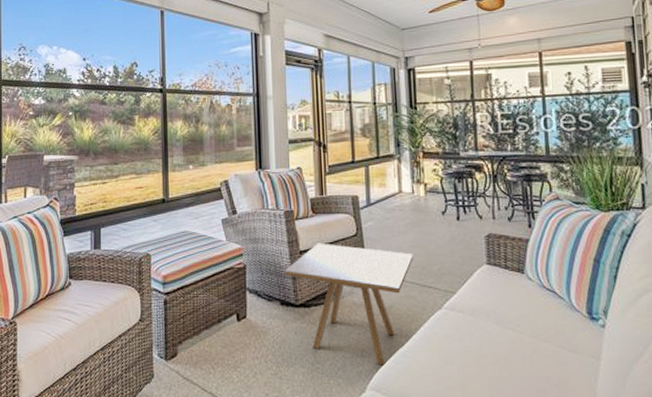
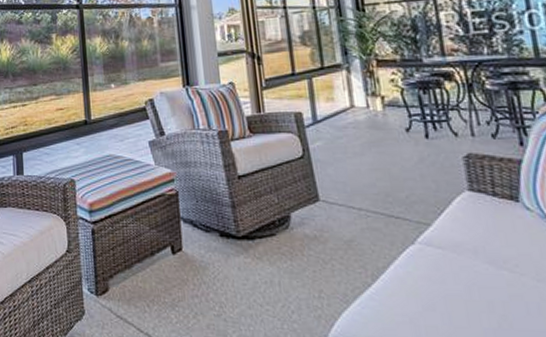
side table: present [285,243,414,366] -> none [222,166,375,310]

